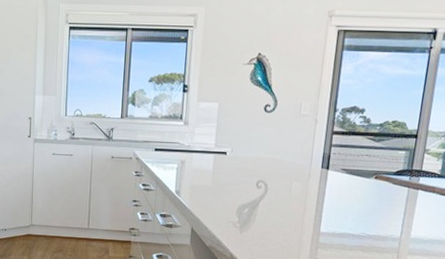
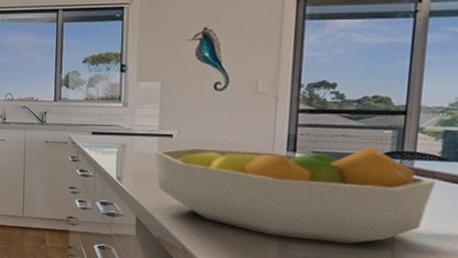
fruit bowl: none [210,164,436,249] -> present [154,145,437,244]

